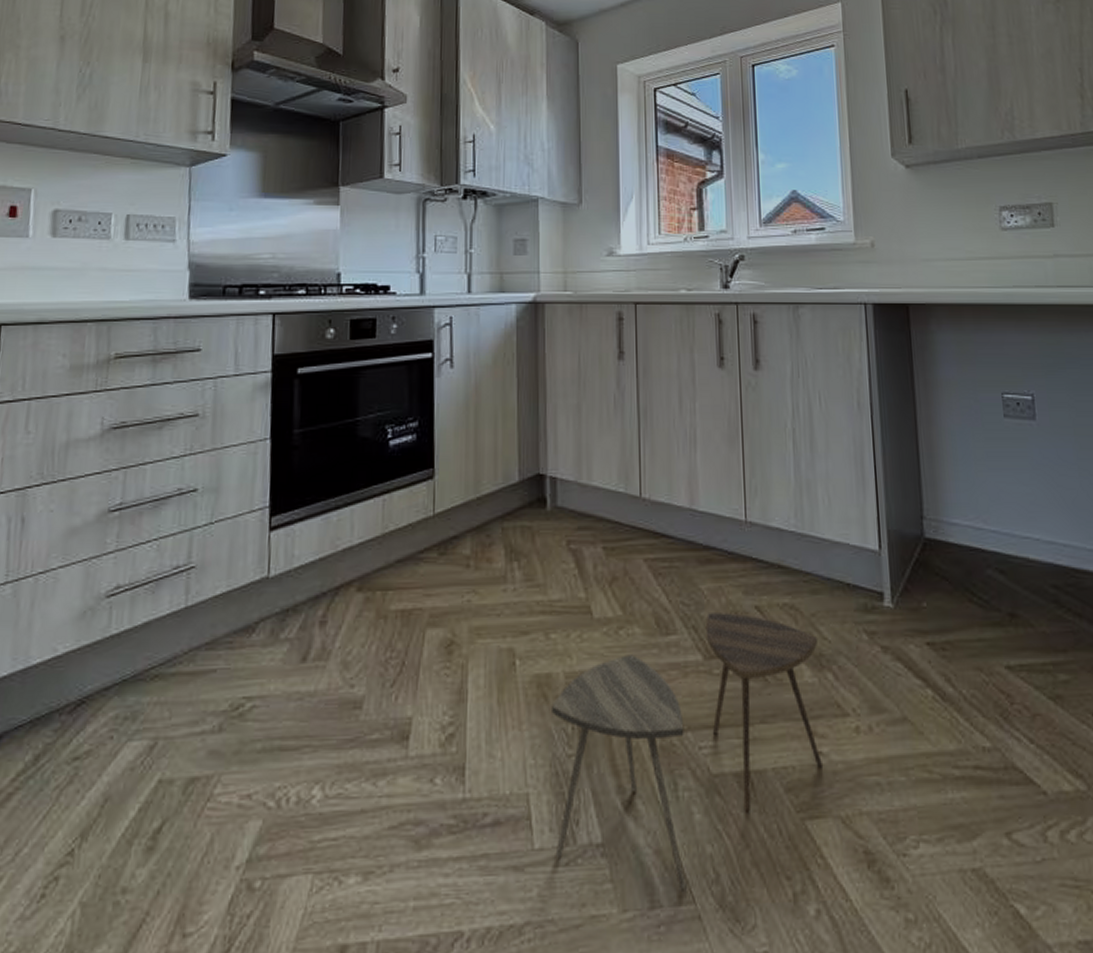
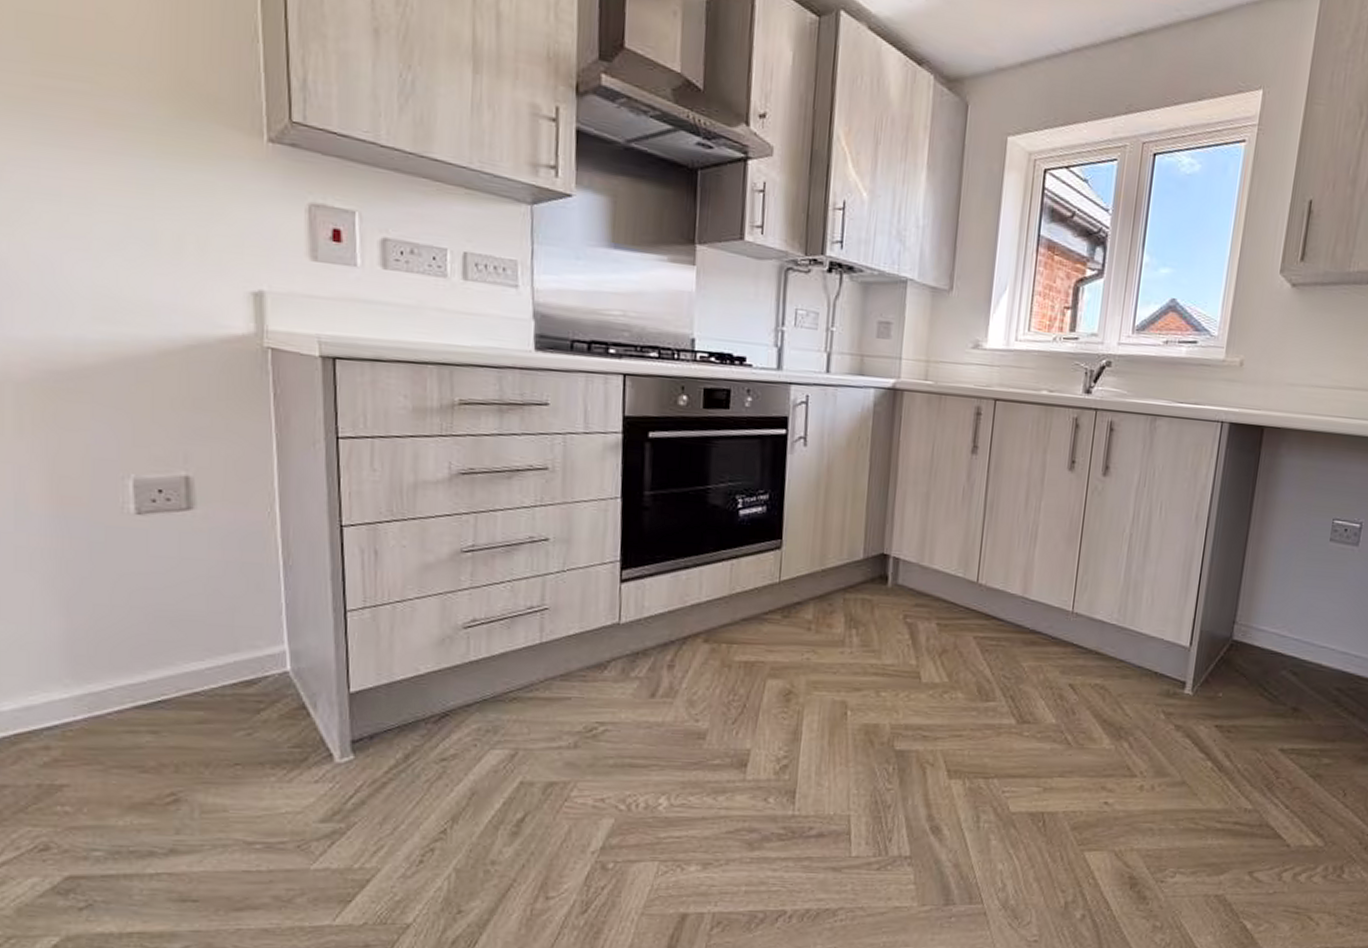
side table: present [552,613,822,889] -> none [868,686,1121,893]

